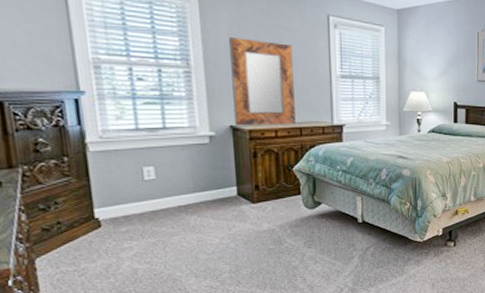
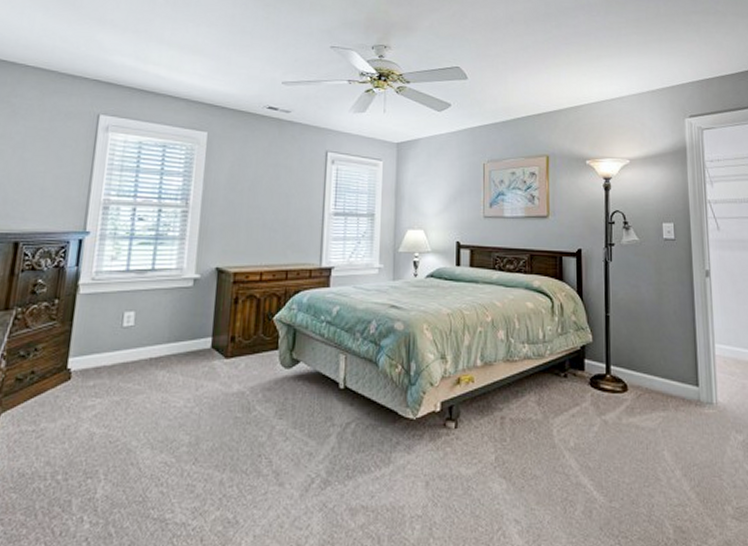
home mirror: present [229,37,296,126] -> none [221,176,288,268]

